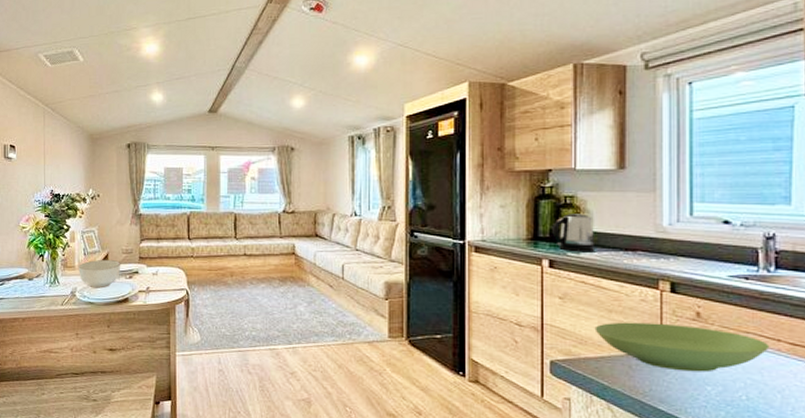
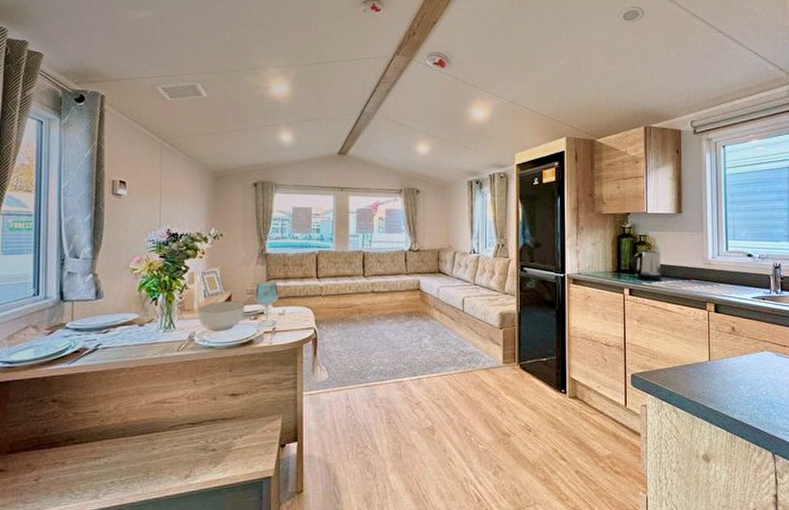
wine glass: none [128,242,153,287] -> present [253,282,279,328]
bowl: present [594,322,770,372] -> none [663,337,780,375]

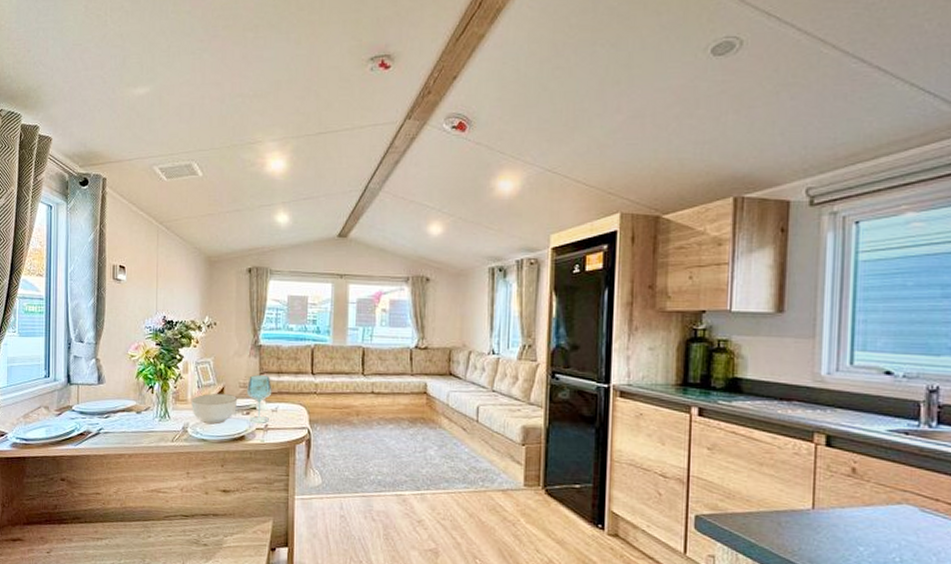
kettle: present [631,250,661,282] -> none [703,359,748,401]

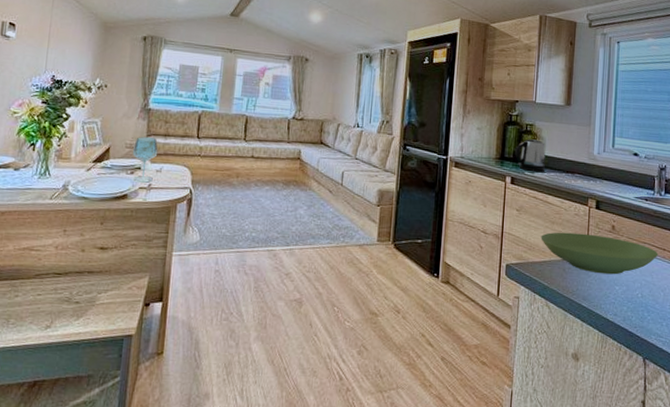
bowl: present [190,393,238,425] -> none [74,152,123,183]
kettle: none [703,359,748,401] -> present [515,139,546,173]
bowl: none [743,476,928,532] -> present [540,232,659,275]

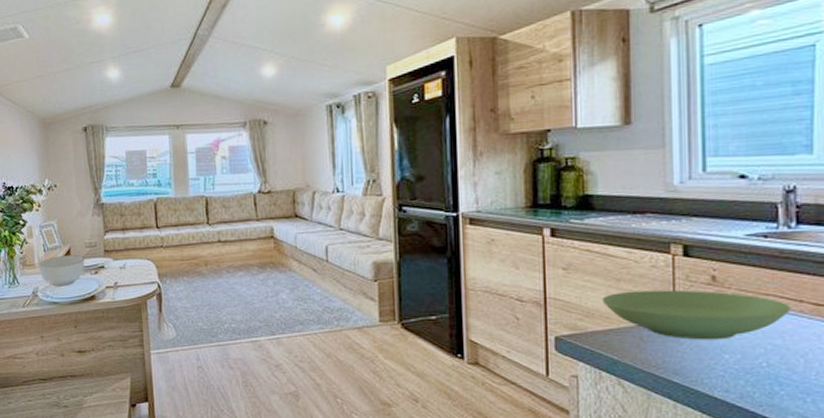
bowl: none [74,152,123,183] -> present [38,254,85,287]
wine glass: present [132,137,159,184] -> none [92,233,119,283]
kettle: present [515,139,546,173] -> none [553,176,599,219]

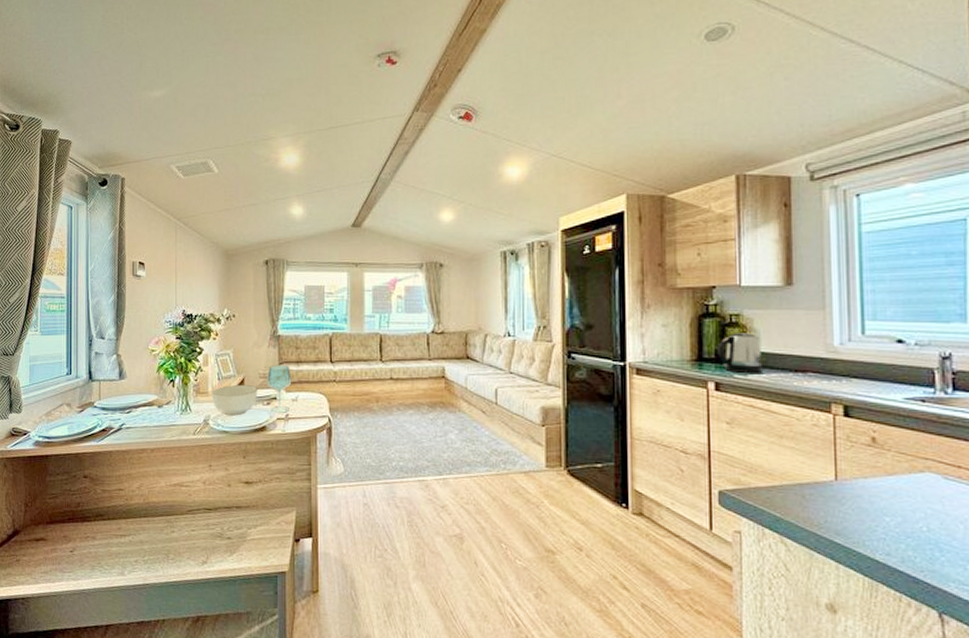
wine glass: none [92,233,119,283] -> present [266,365,292,414]
kettle: none [553,176,599,219] -> present [717,333,762,374]
bowl: present [602,290,792,340] -> none [765,448,950,502]

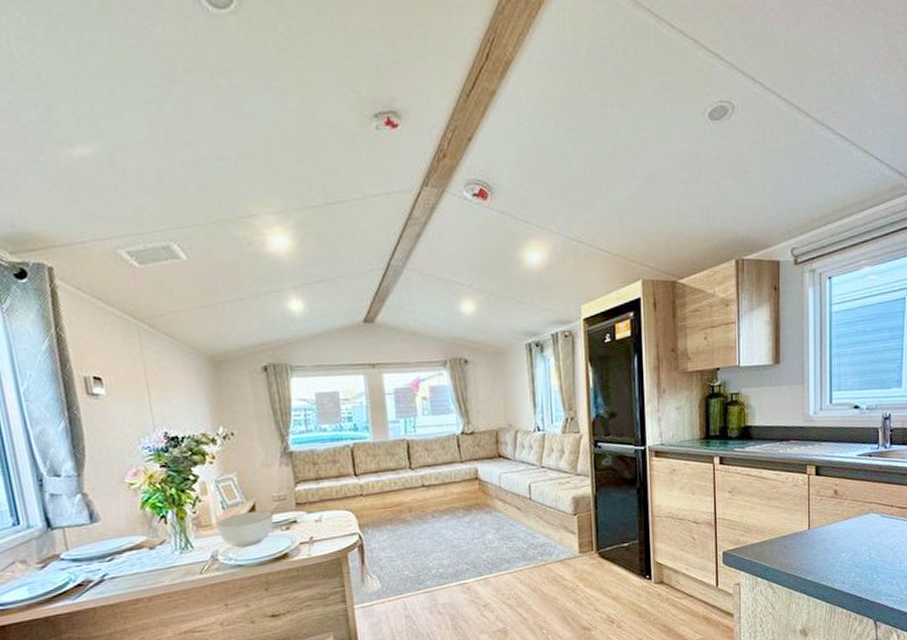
wine glass: present [266,365,292,414] -> none [281,484,314,539]
kettle: present [717,333,762,374] -> none [721,409,756,447]

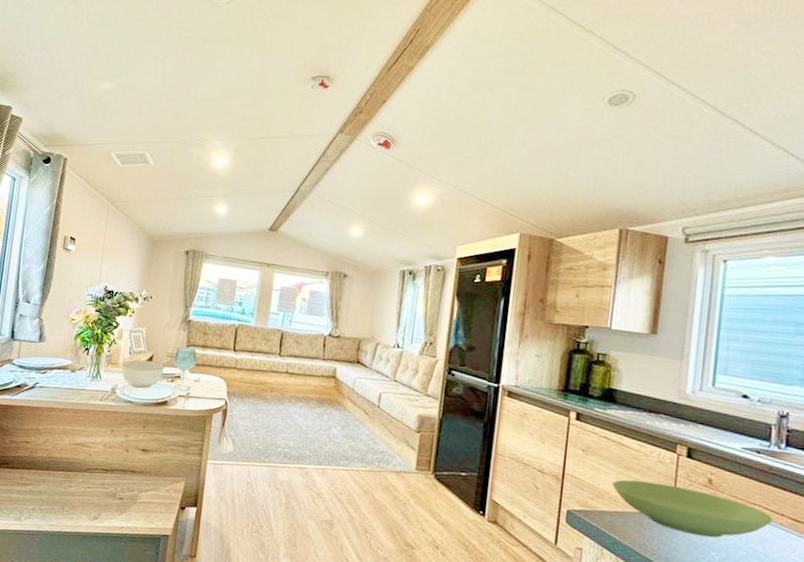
wine glass: none [281,484,314,539] -> present [173,347,197,392]
bowl: none [758,503,886,544] -> present [612,479,774,538]

